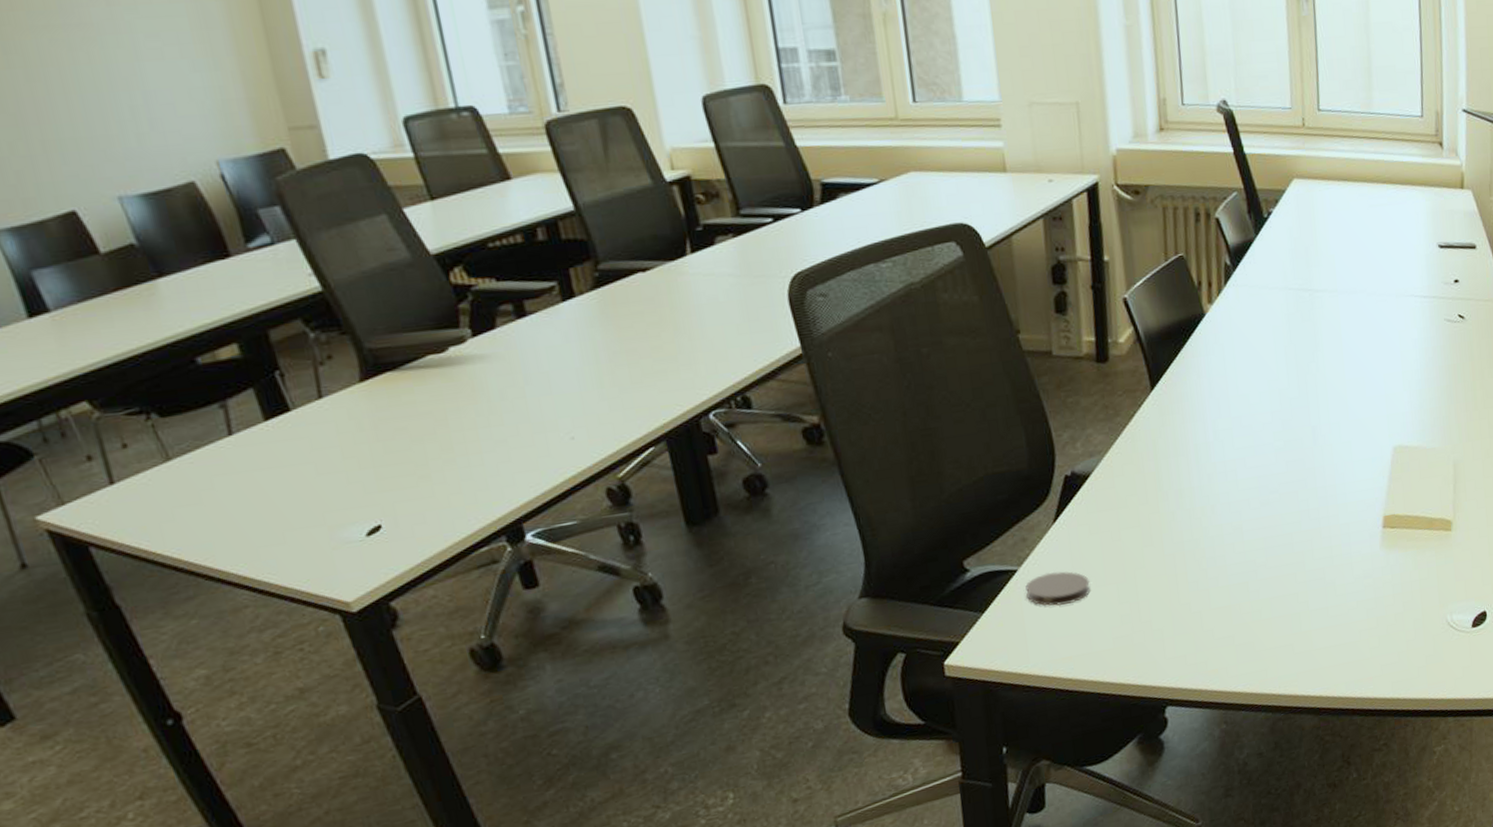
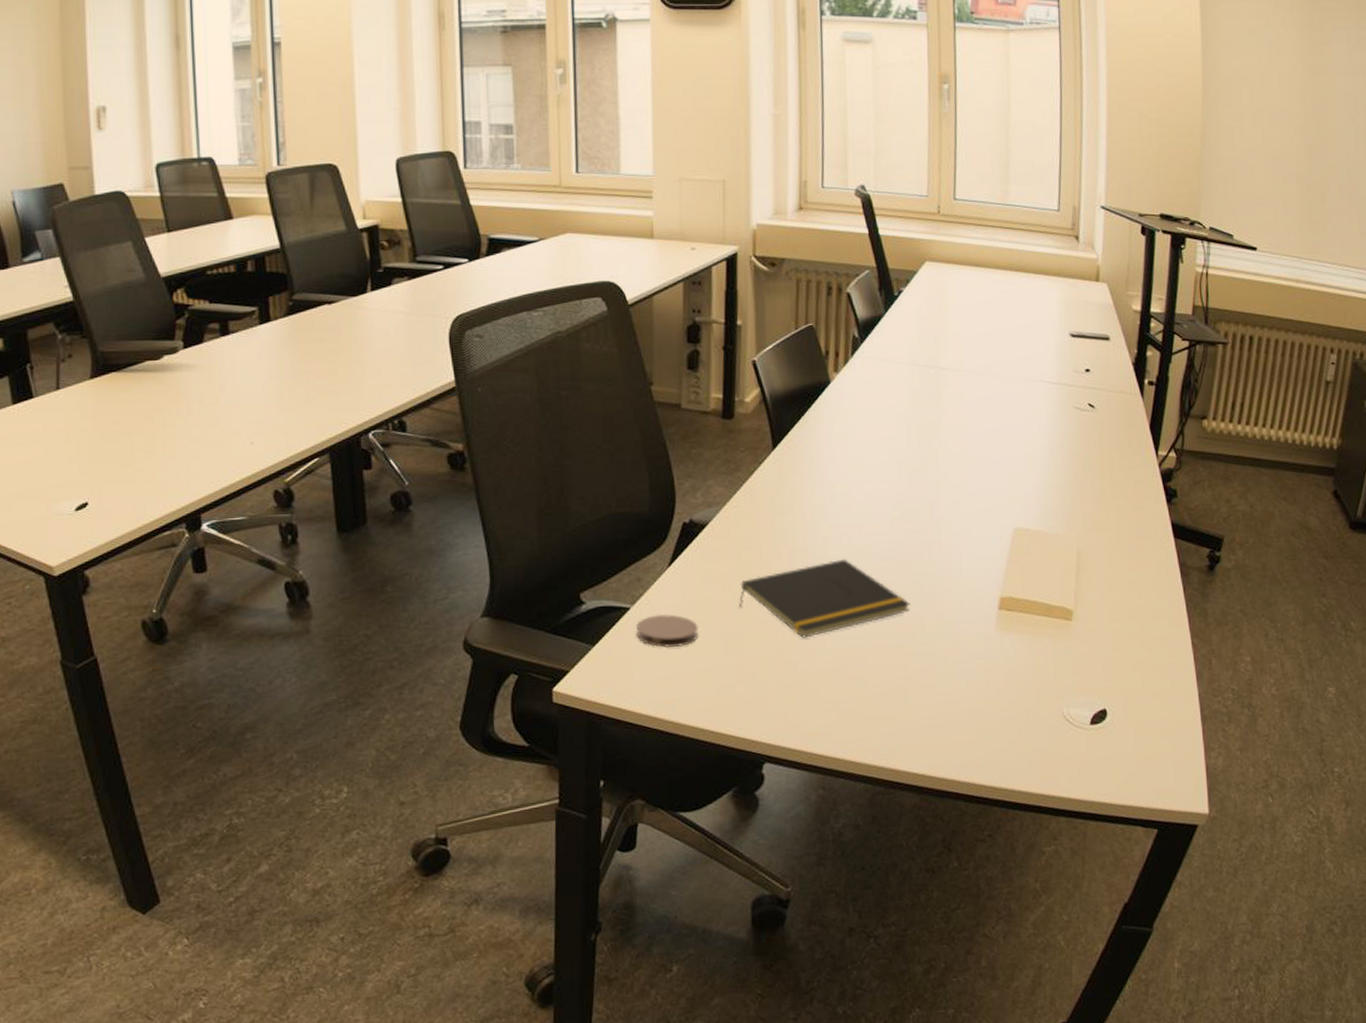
notepad: none [1129,495,1299,579] -> present [739,559,910,638]

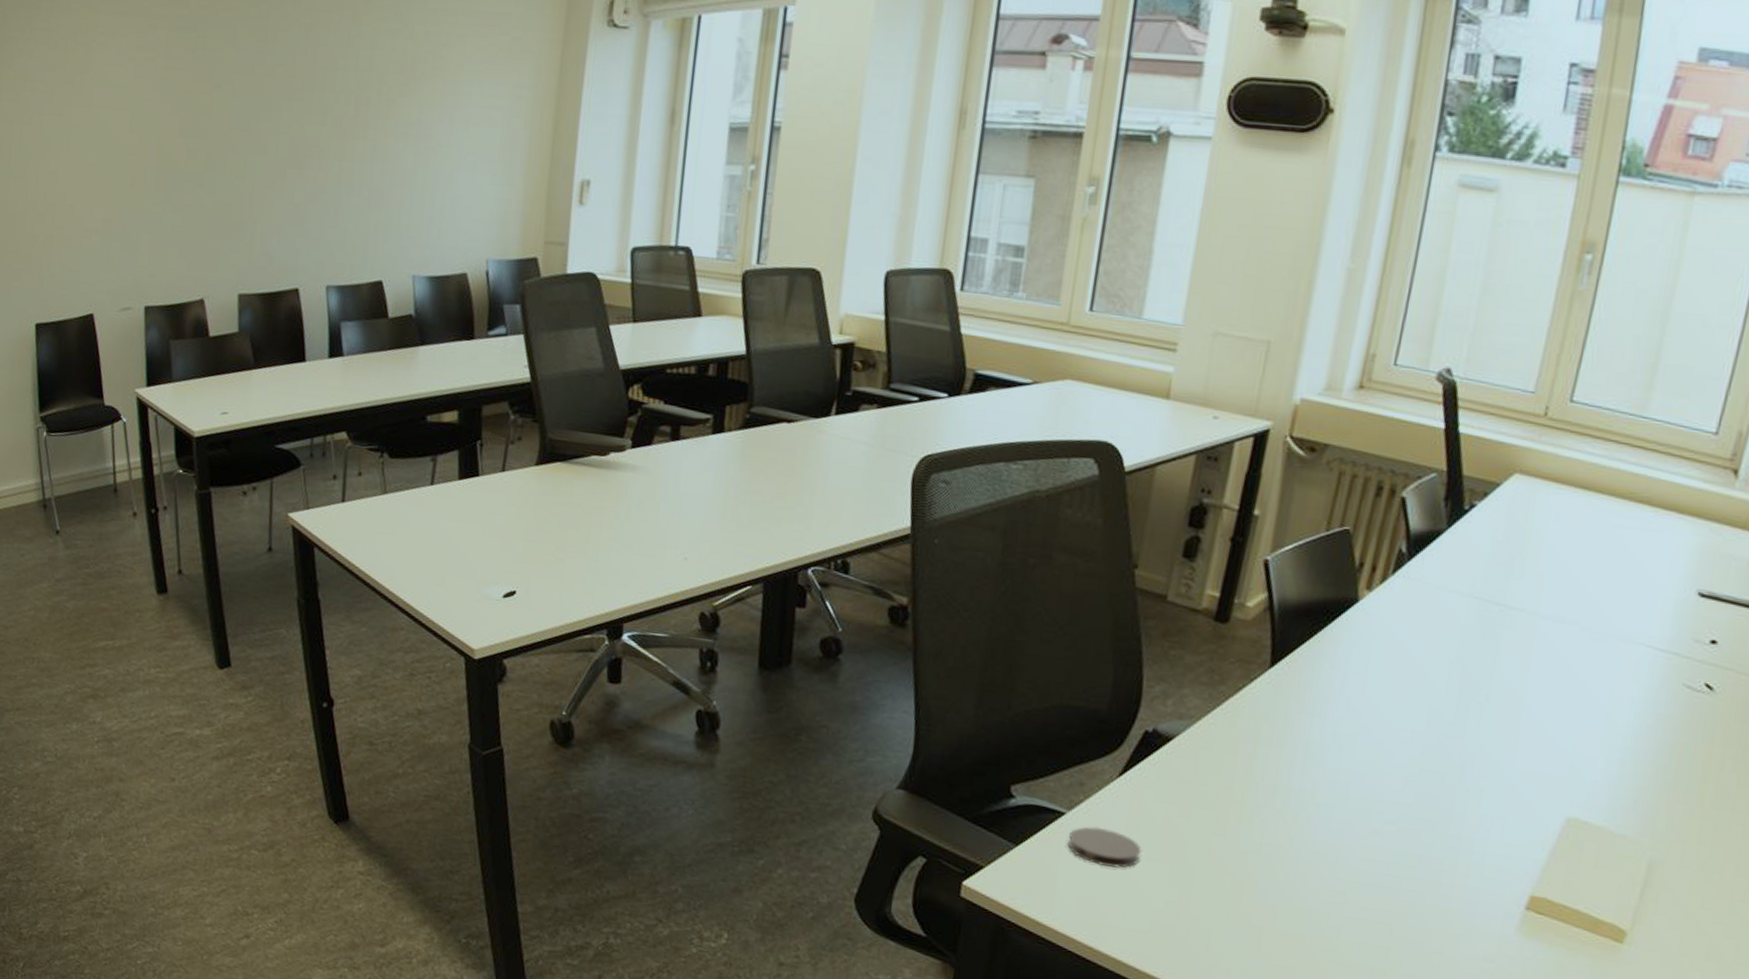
notepad: present [739,559,910,638] -> none [1195,808,1410,891]

